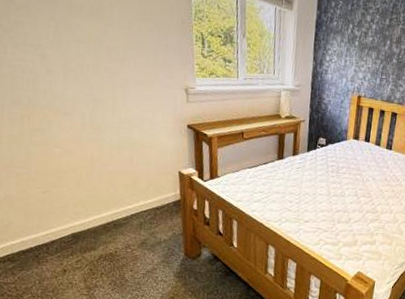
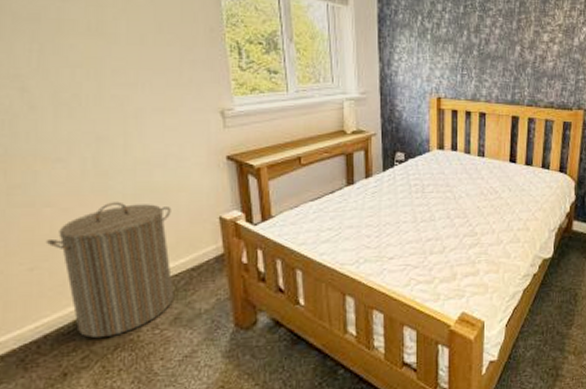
laundry hamper: none [55,150,144,249] -> present [46,201,173,338]

